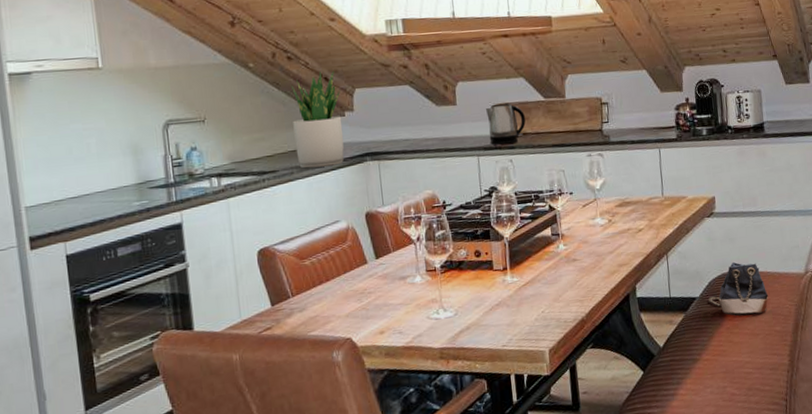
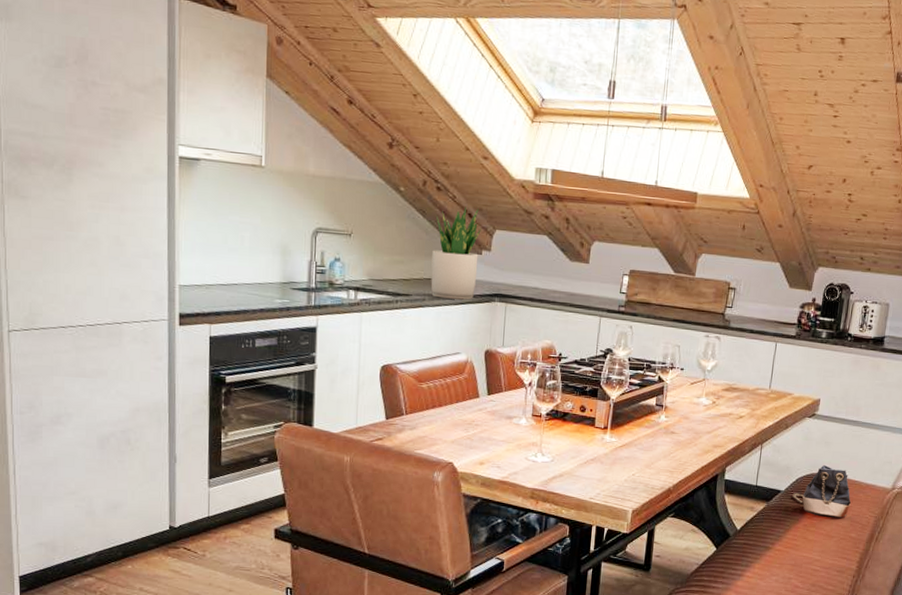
kettle: present [486,102,526,146] -> none [614,268,653,312]

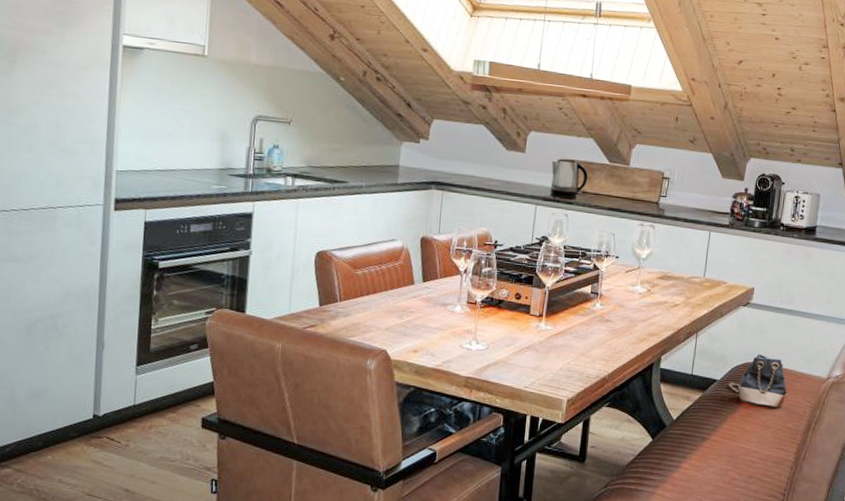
planter: present [431,207,481,300] -> none [368,97,420,188]
kettle: none [614,268,653,312] -> present [549,158,588,200]

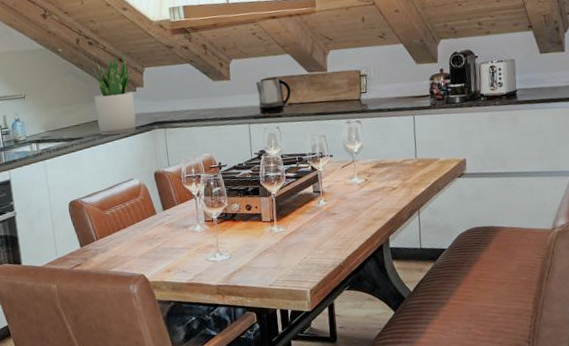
planter: none [368,97,420,188] -> present [92,52,137,136]
handbag: present [727,353,787,409] -> none [456,217,515,267]

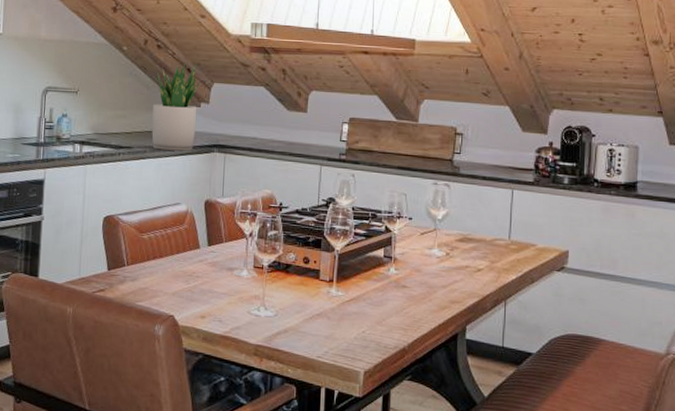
kettle: present [256,76,291,115] -> none [334,116,374,160]

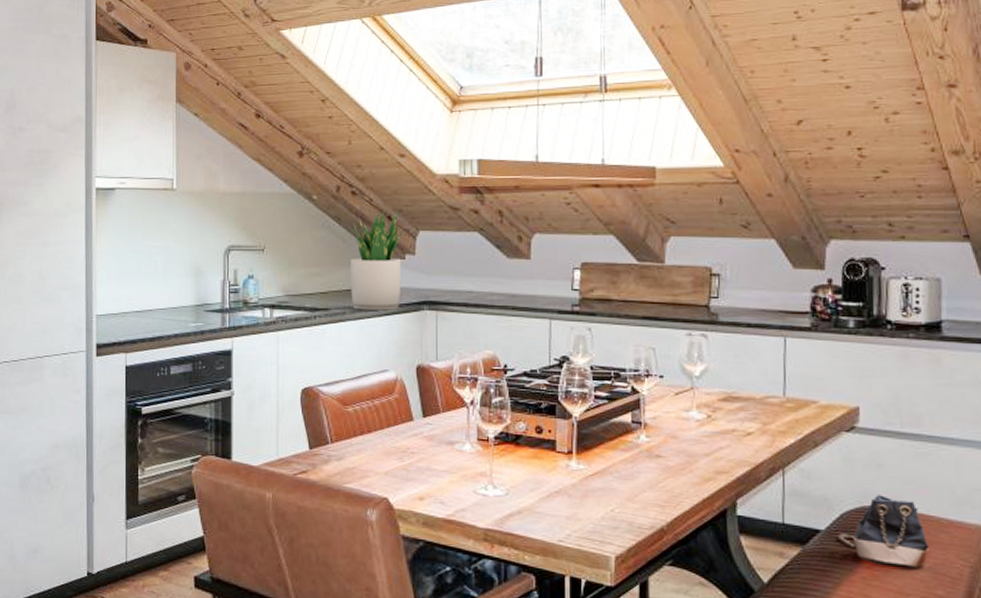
handbag: none [545,324,617,388] -> present [837,494,929,569]

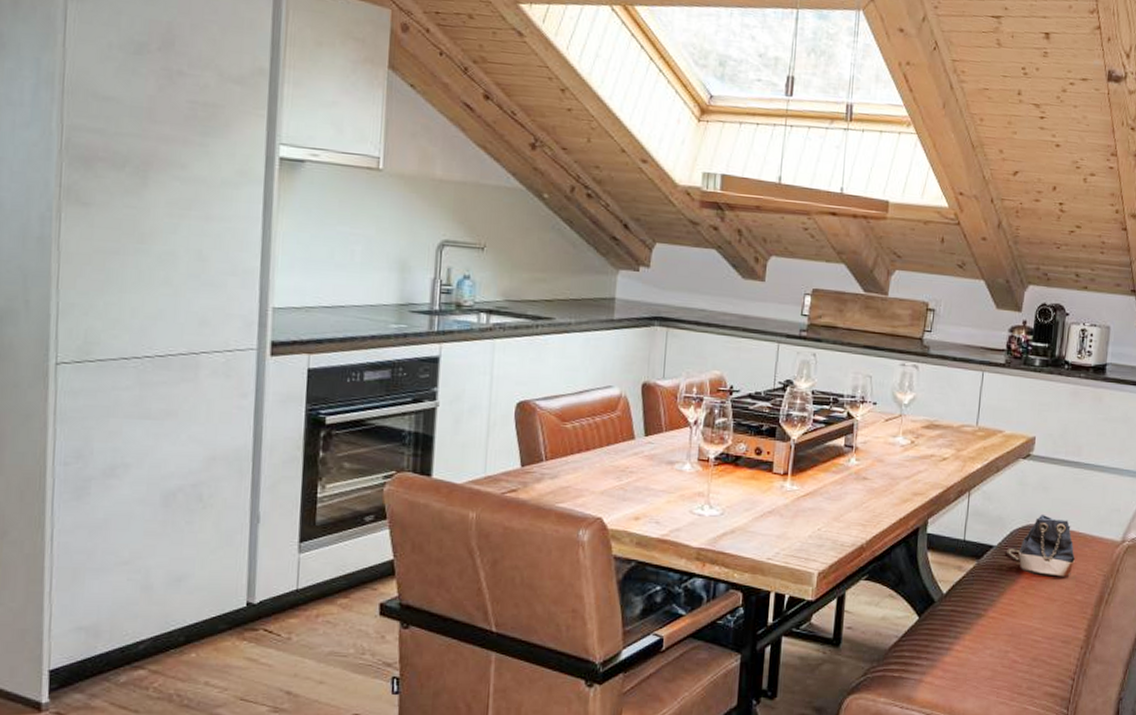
planter: present [351,209,403,310] -> none [578,216,639,324]

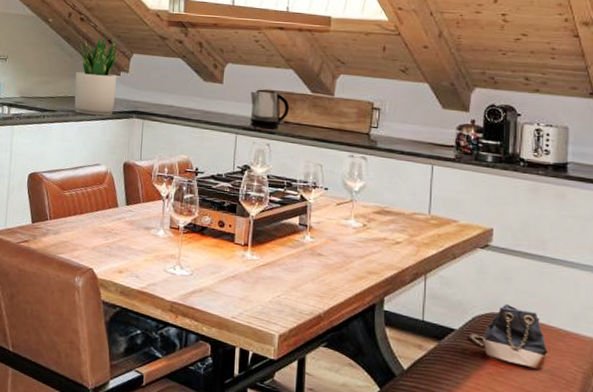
planter: none [578,216,639,324] -> present [74,34,120,116]
kettle: none [794,287,839,337] -> present [250,88,289,130]

